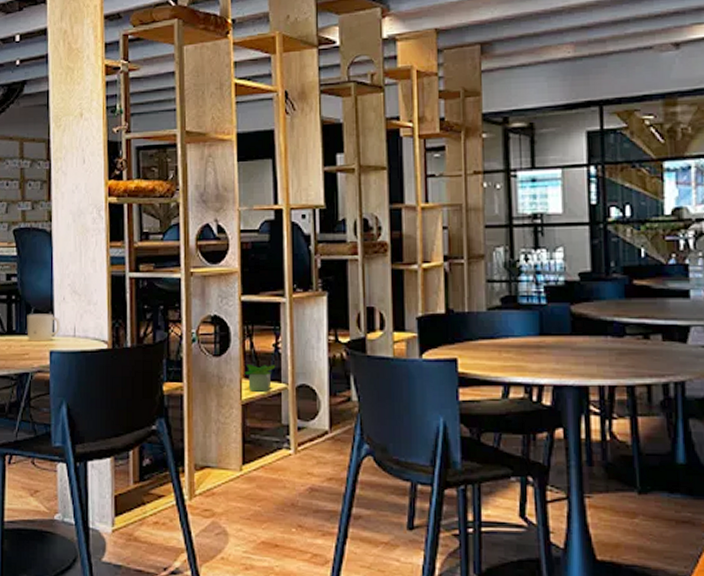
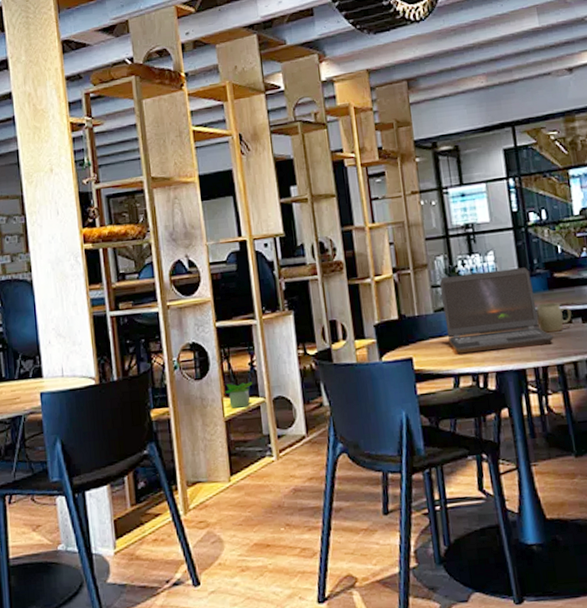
mug: present [27,313,60,342] -> none [15,357,49,386]
laptop computer: none [496,269,626,361] -> present [439,267,554,354]
mug: none [607,314,650,348] -> present [536,303,572,333]

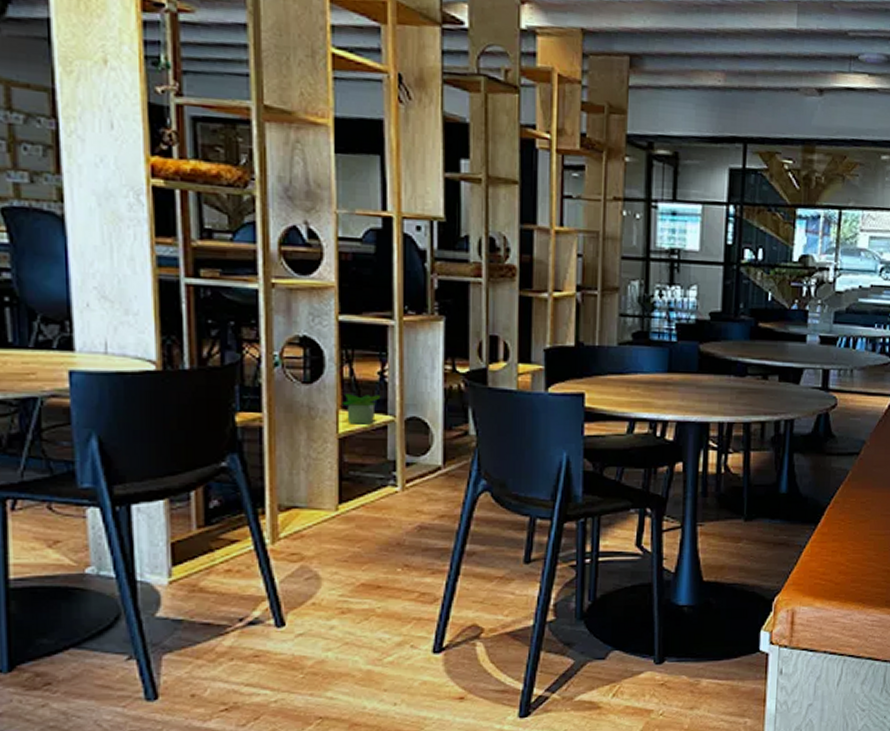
laptop computer: present [439,267,554,354] -> none [629,307,746,399]
mug: present [536,303,572,333] -> none [731,354,770,387]

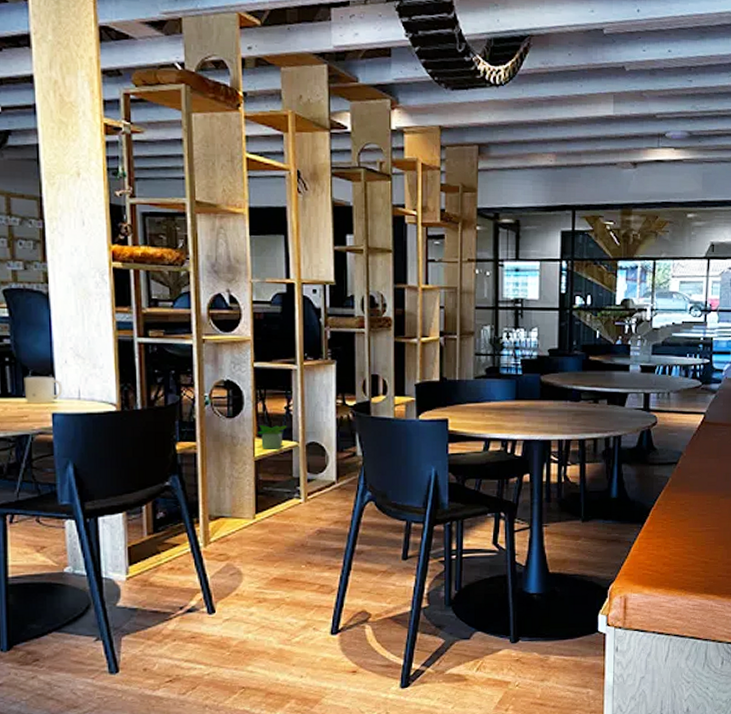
mug: none [30,322,84,359] -> present [24,376,63,404]

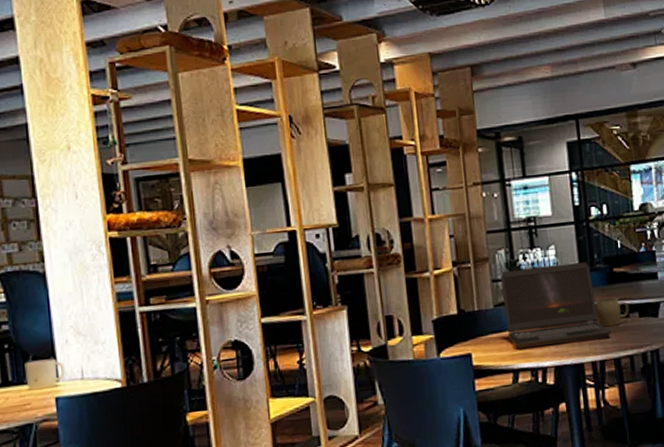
potted plant: present [257,425,287,449] -> none [270,381,302,410]
laptop computer: none [483,346,580,420] -> present [500,262,612,349]
mug: none [567,383,599,410] -> present [595,297,629,327]

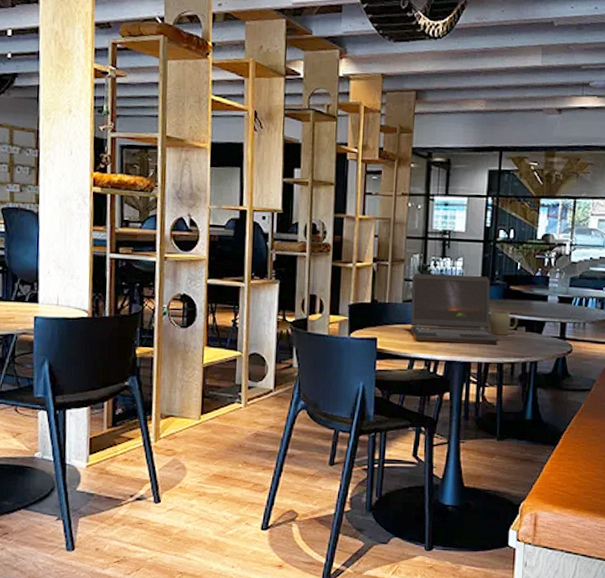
mug: present [24,358,66,391] -> none [13,283,45,308]

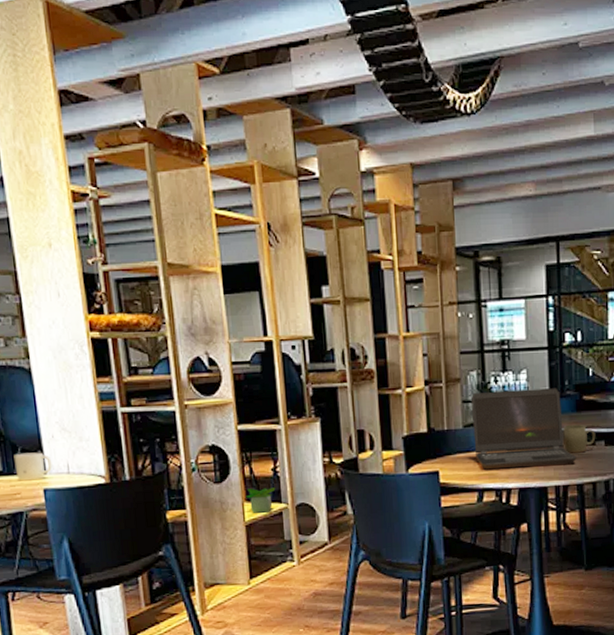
mug: none [13,283,45,308] -> present [13,452,53,481]
potted plant: none [206,335,233,358] -> present [246,487,276,513]

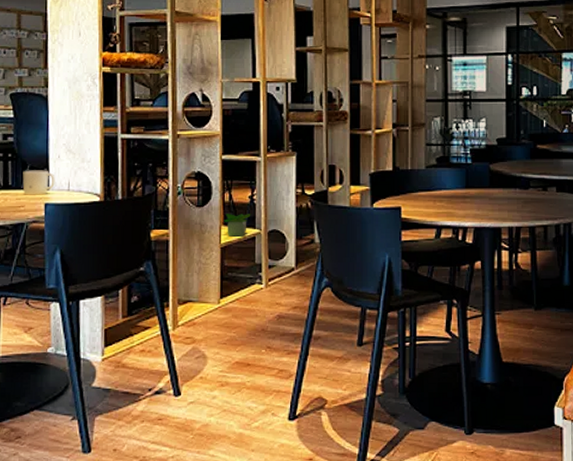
laptop computer: present [470,388,577,470] -> none [433,136,530,208]
mug: present [562,425,596,453] -> none [517,171,548,197]

